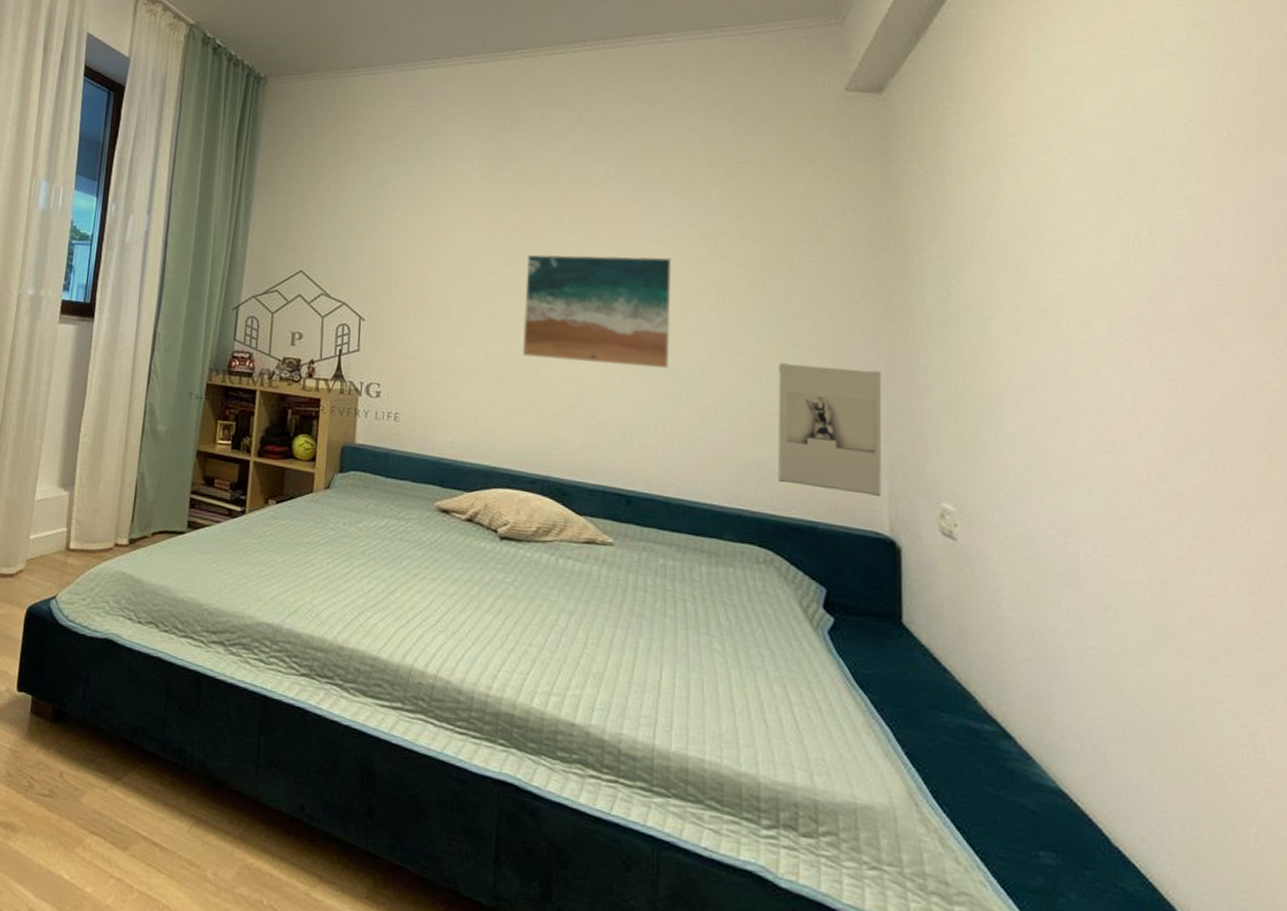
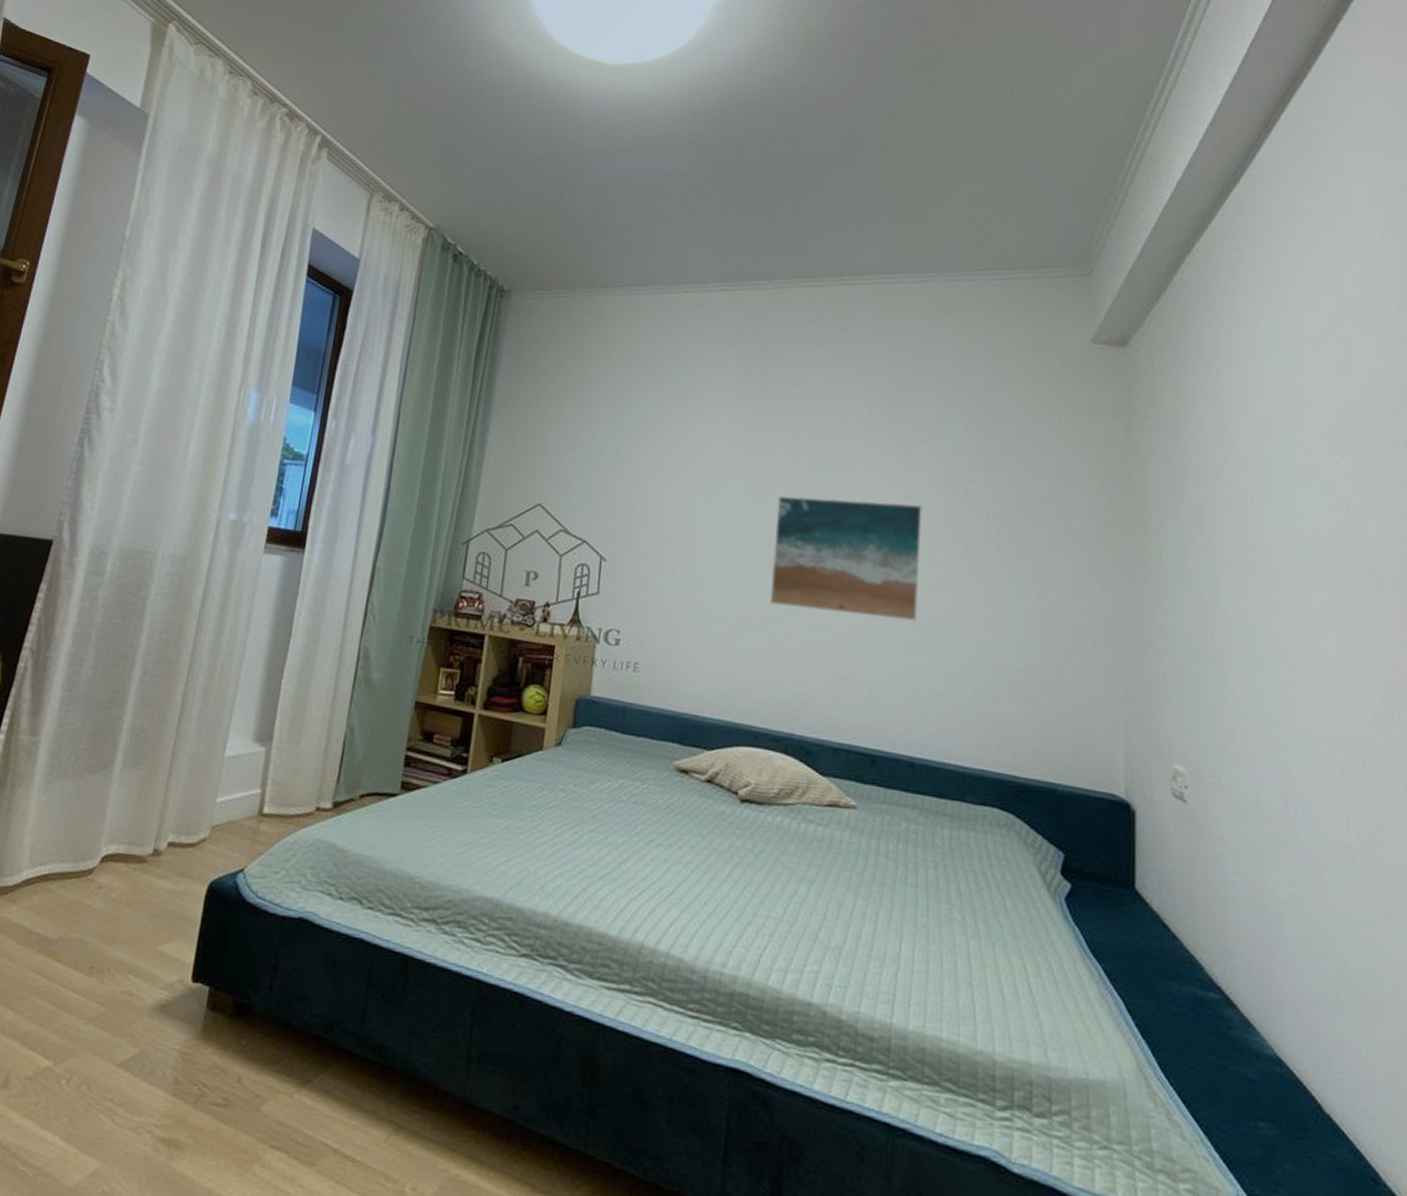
wall sculpture: present [777,363,882,496] -> none [1019,618,1121,757]

